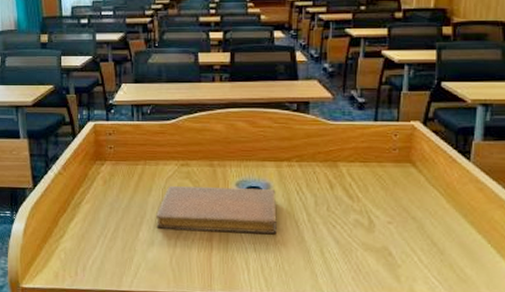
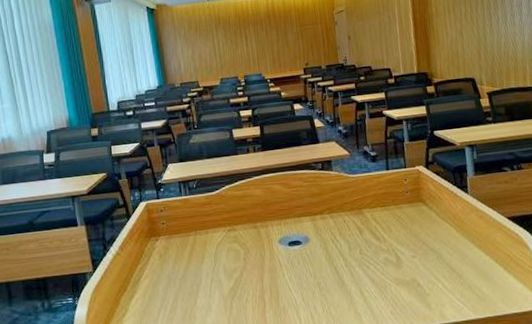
notebook: present [156,186,277,234] -> none [211,241,320,293]

